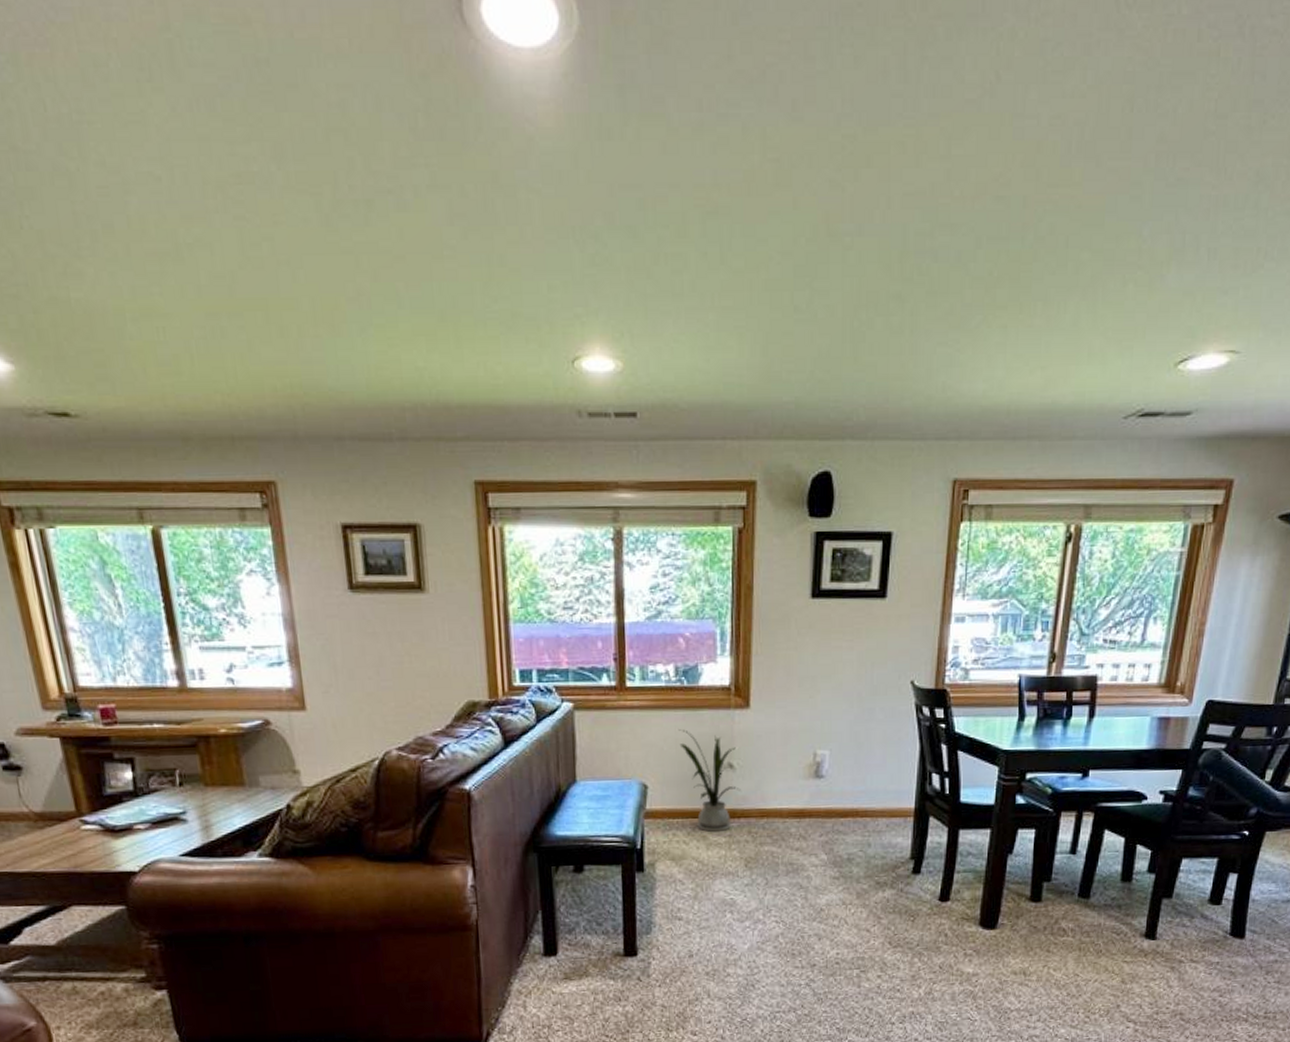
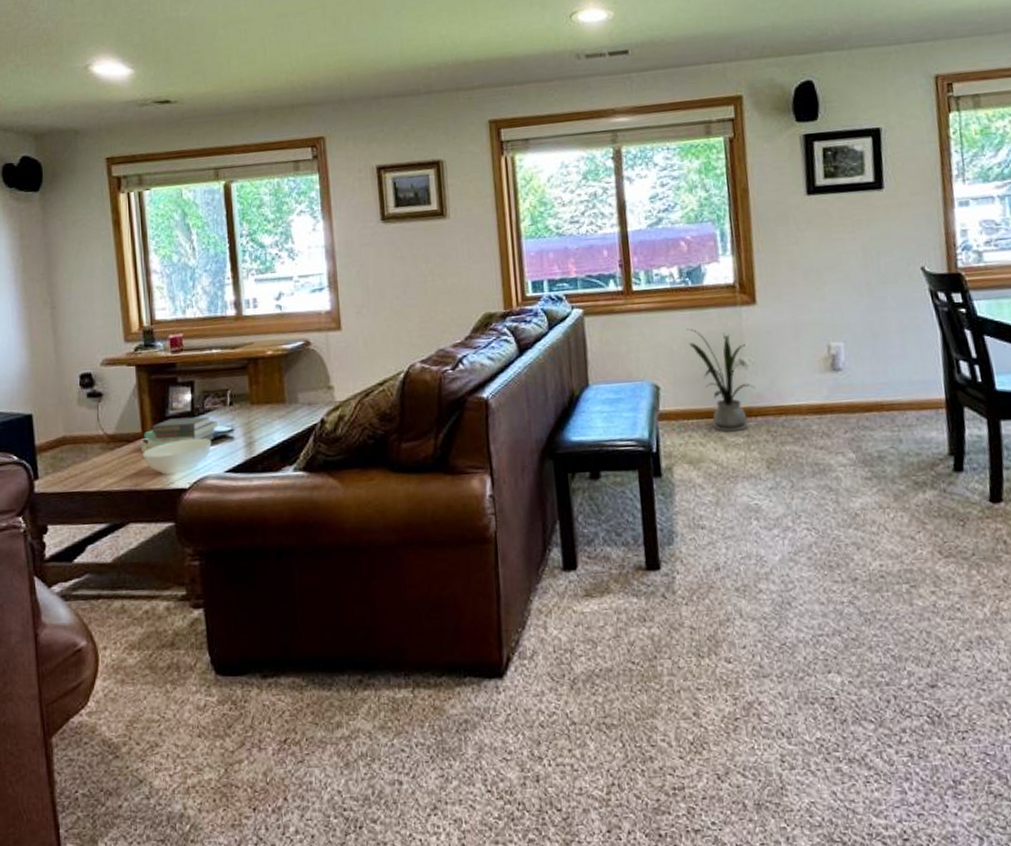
books: none [76,796,167,832] -> present [140,416,218,452]
bowl: none [79,819,162,857] -> present [142,438,212,475]

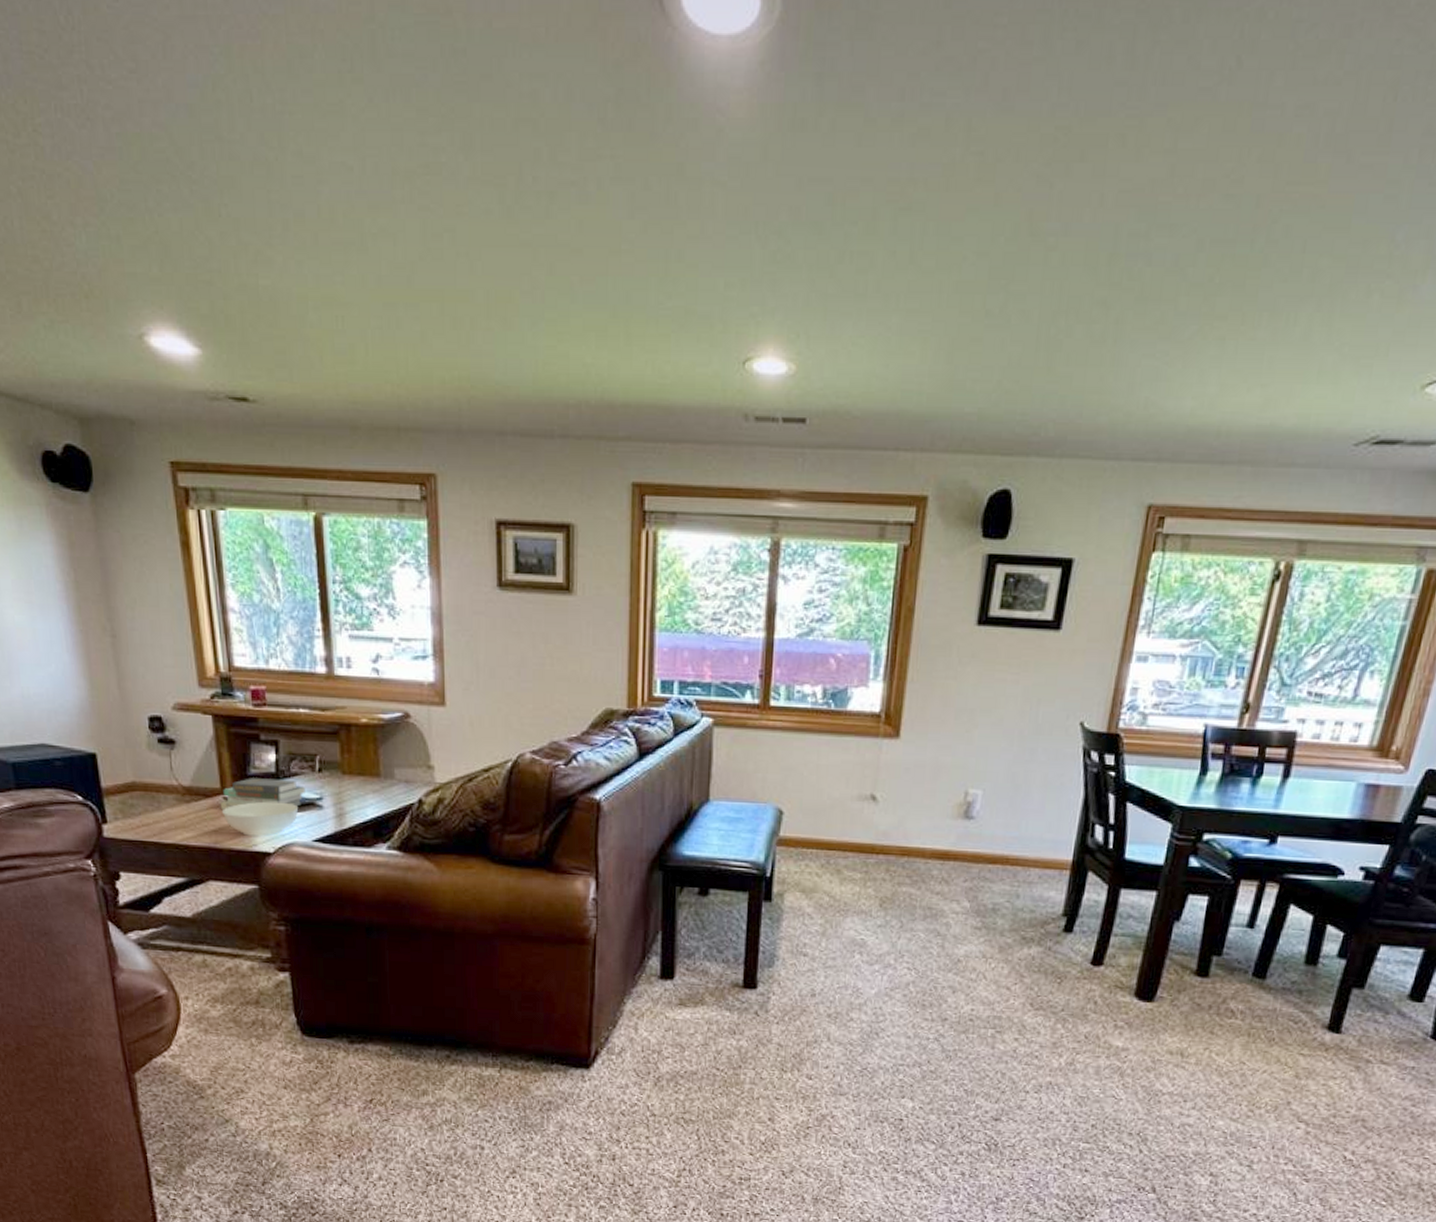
house plant: present [687,329,755,433] -> none [821,755,882,868]

